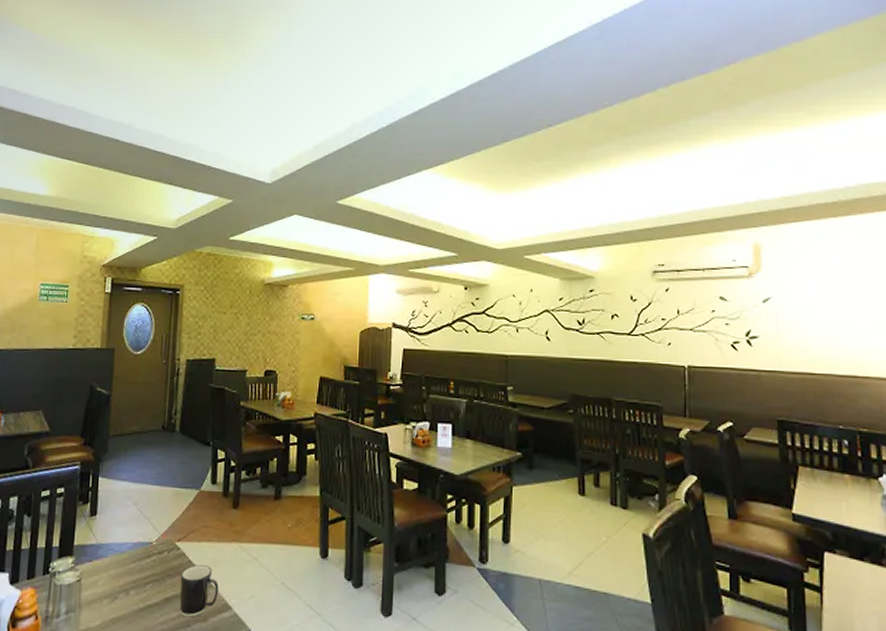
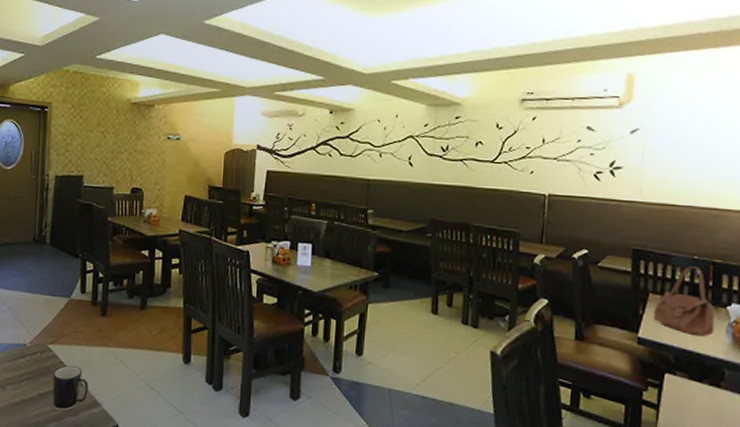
handbag: none [805,436,869,510] -> present [653,266,716,336]

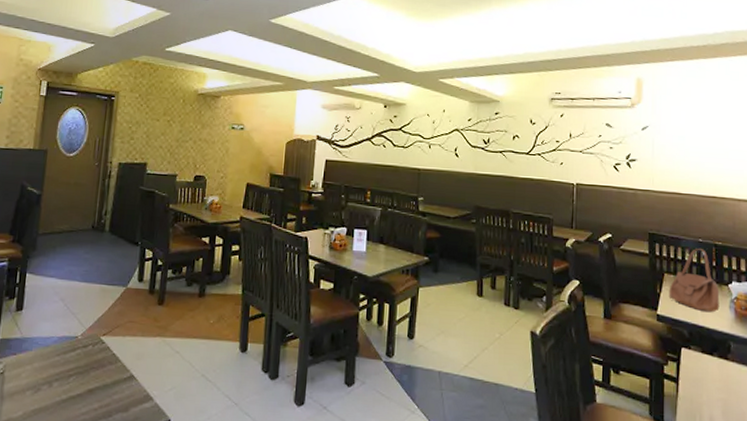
mug: present [52,365,89,412] -> none [102,358,141,408]

